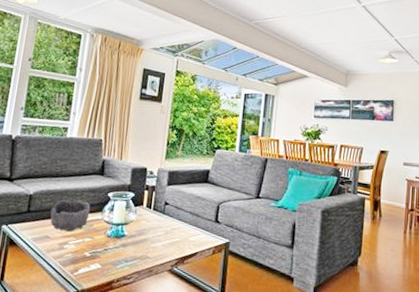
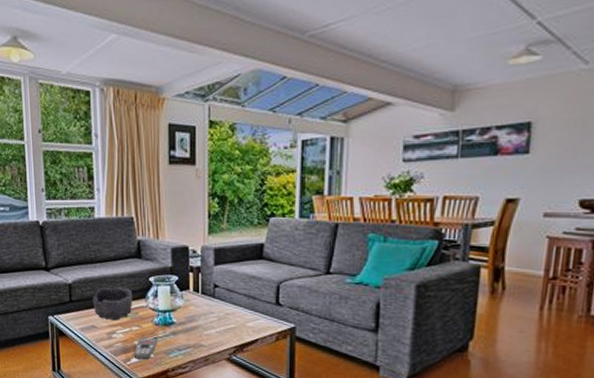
remote control: none [81,249,107,271] -> present [133,338,157,360]

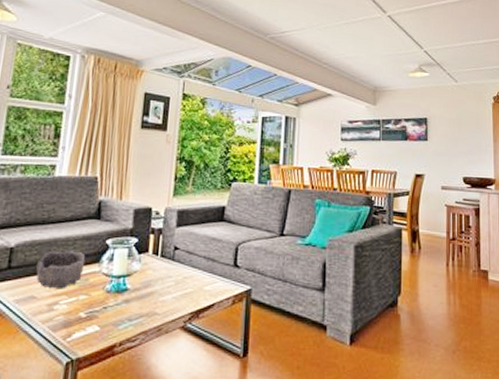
remote control: present [133,338,157,360] -> none [75,308,107,334]

